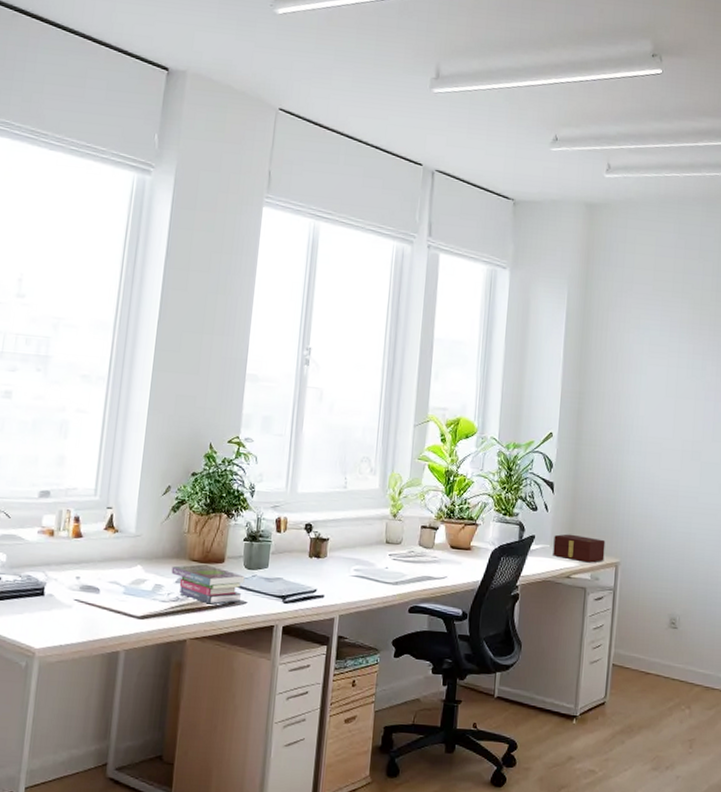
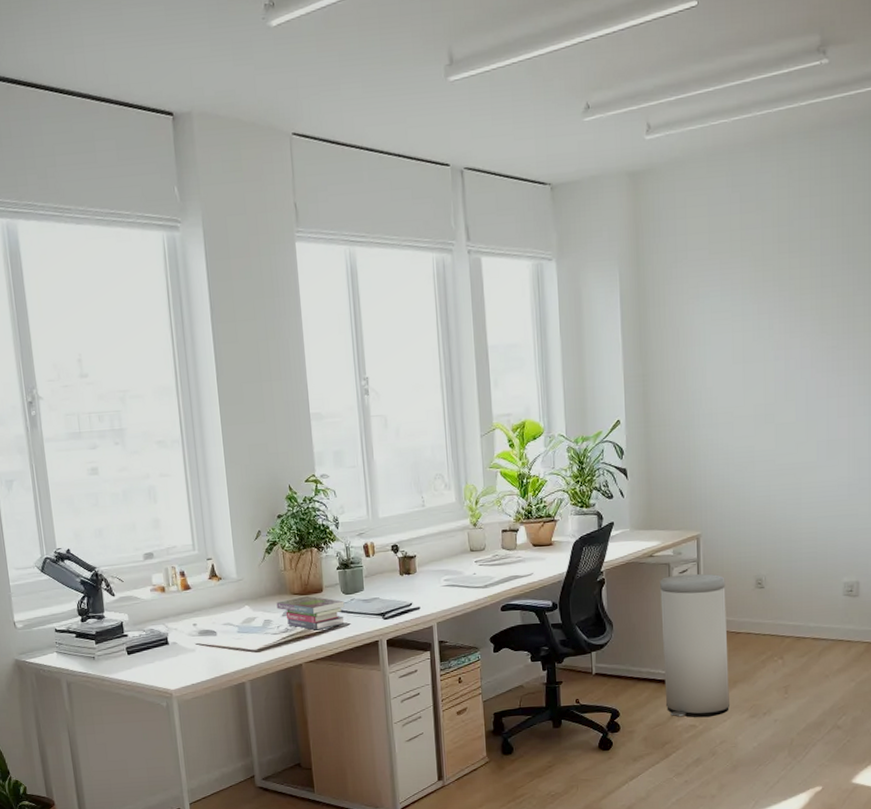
storage box: present [553,534,606,563] -> none [633,515,685,540]
pedal bin: none [567,601,640,764] -> present [660,573,729,718]

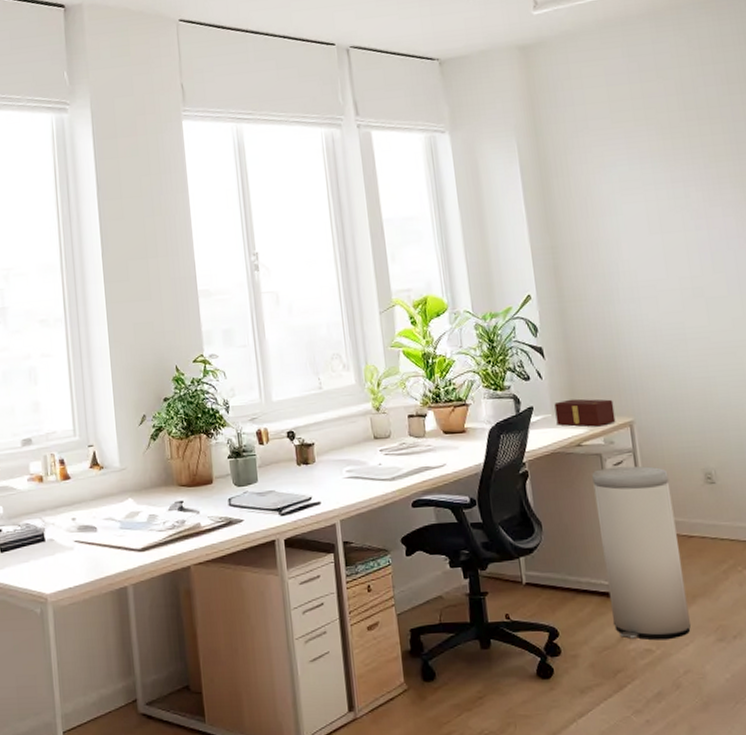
books: present [276,596,345,631] -> none [162,488,237,528]
storage box: none [633,515,685,540] -> present [554,399,616,427]

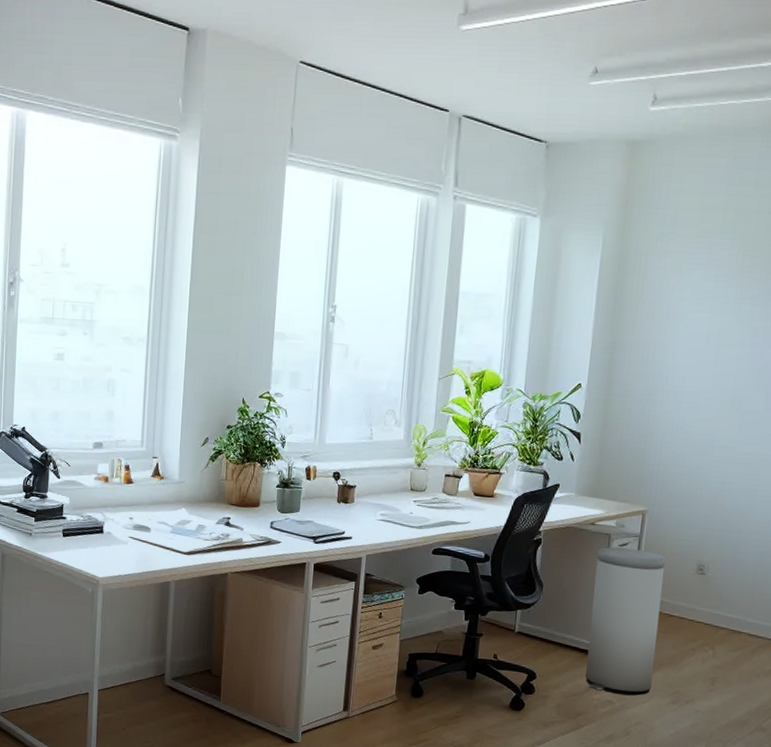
storage box: present [554,399,616,427] -> none [577,482,633,511]

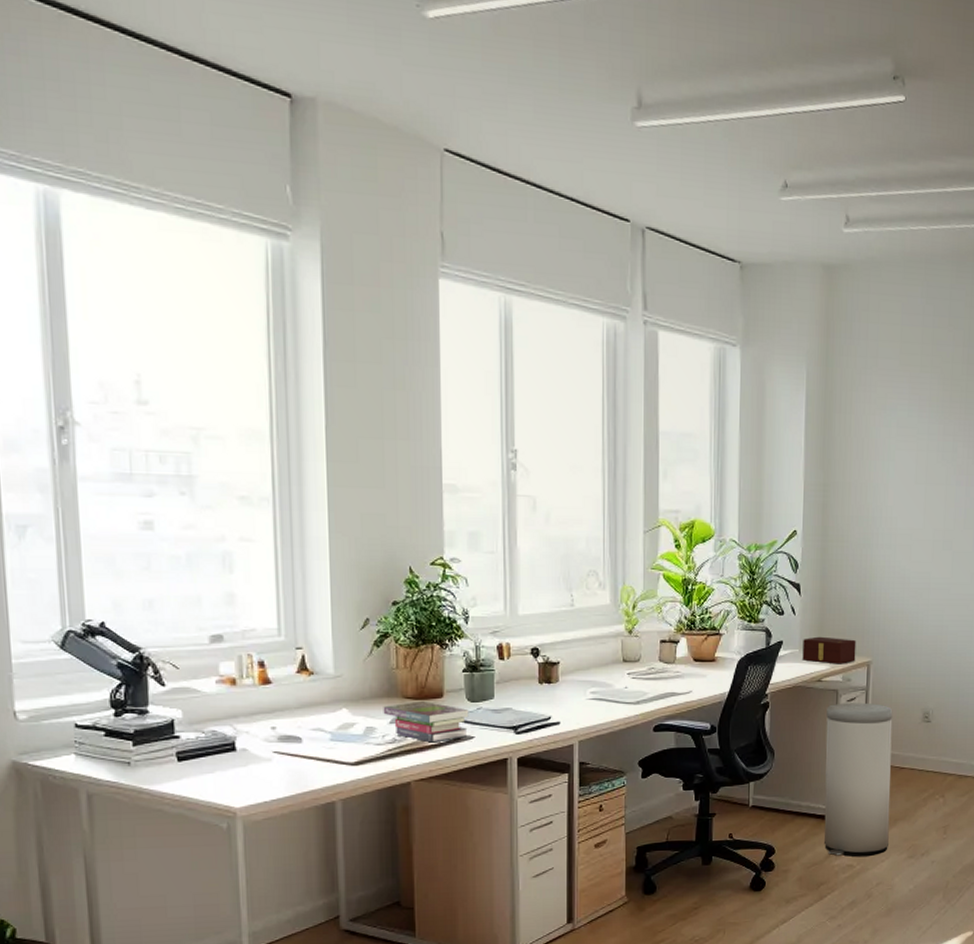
books: none [212,508,279,543] -> present [383,701,469,743]
storage box: none [577,482,633,511] -> present [802,636,856,664]

